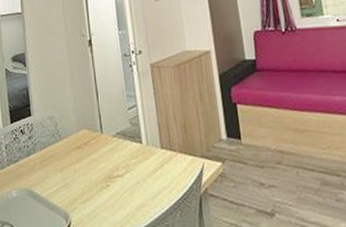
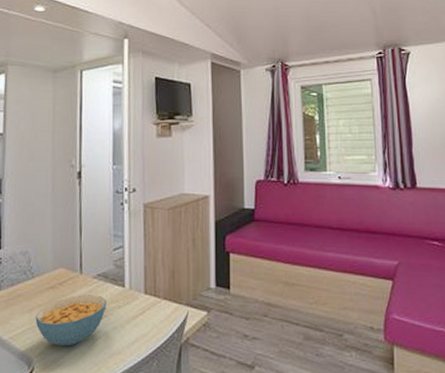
cereal bowl: none [67,152,128,201] -> present [35,295,107,347]

